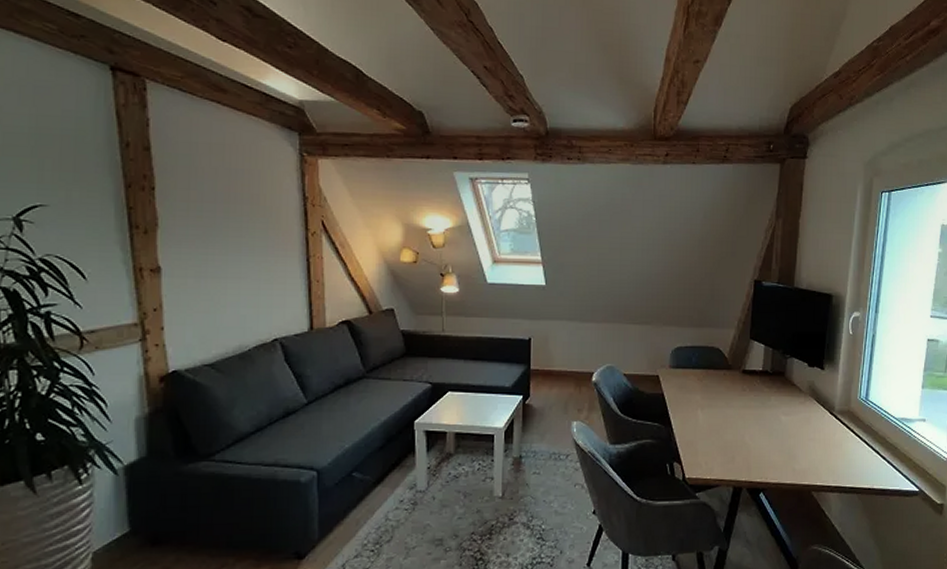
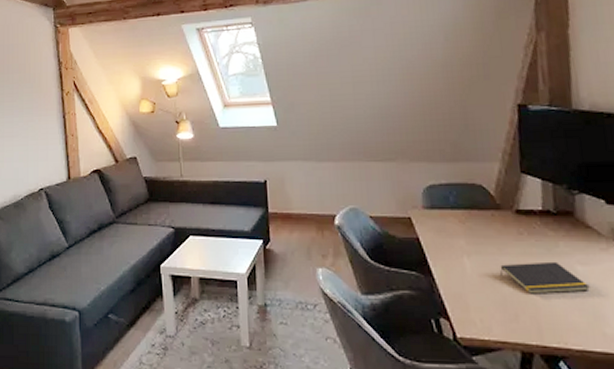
notepad: none [725,413,789,440] -> present [500,261,590,294]

